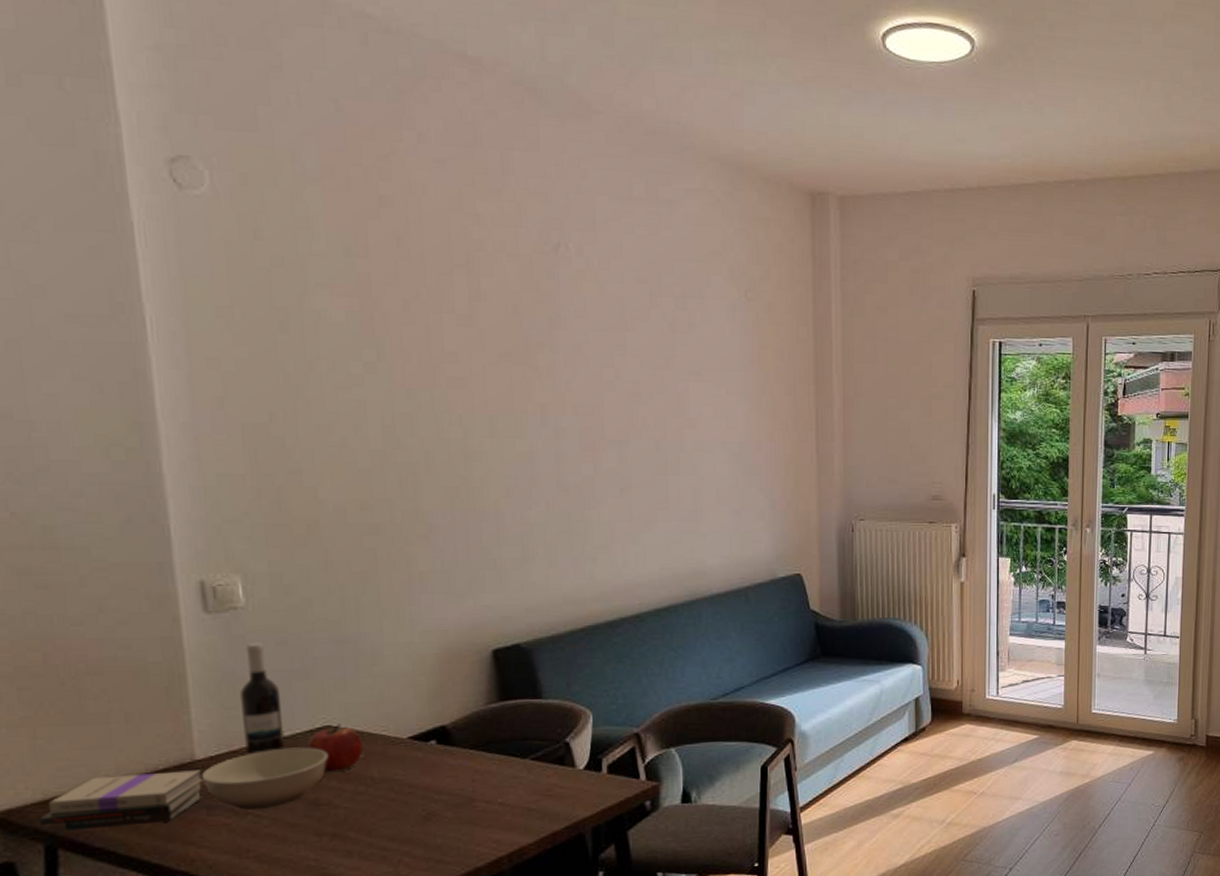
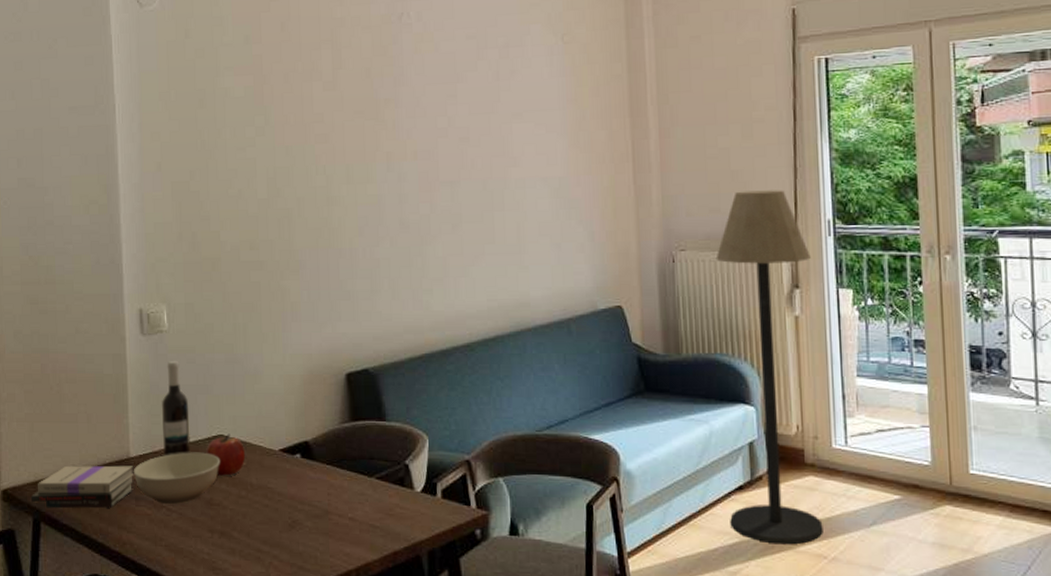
floor lamp: none [892,464,977,786] -> present [715,190,823,545]

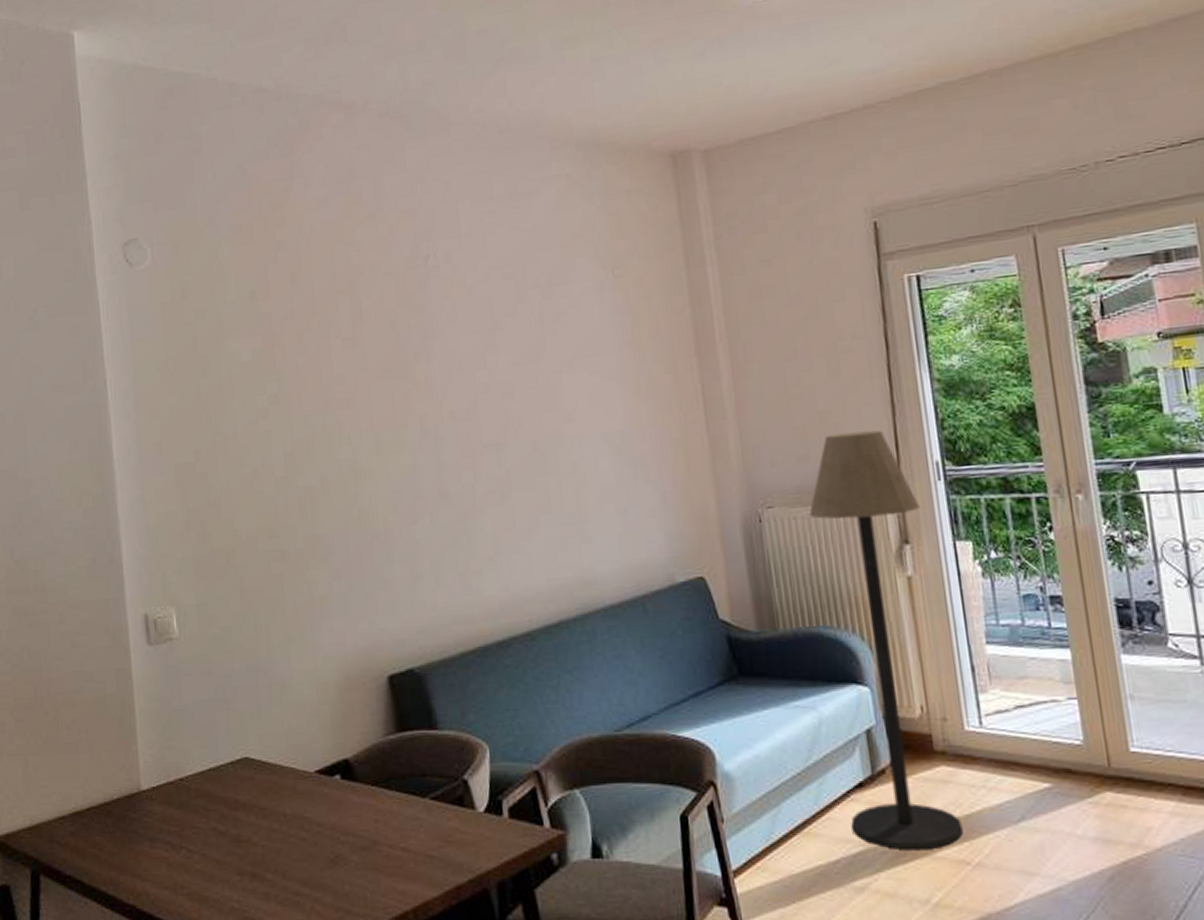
books: present [31,465,134,509] -> none [28,801,147,857]
bowl: present [133,452,221,505] -> none [145,779,248,845]
wine bottle: present [161,360,192,457] -> none [174,672,213,787]
fruit: present [206,433,246,476] -> none [229,755,277,807]

